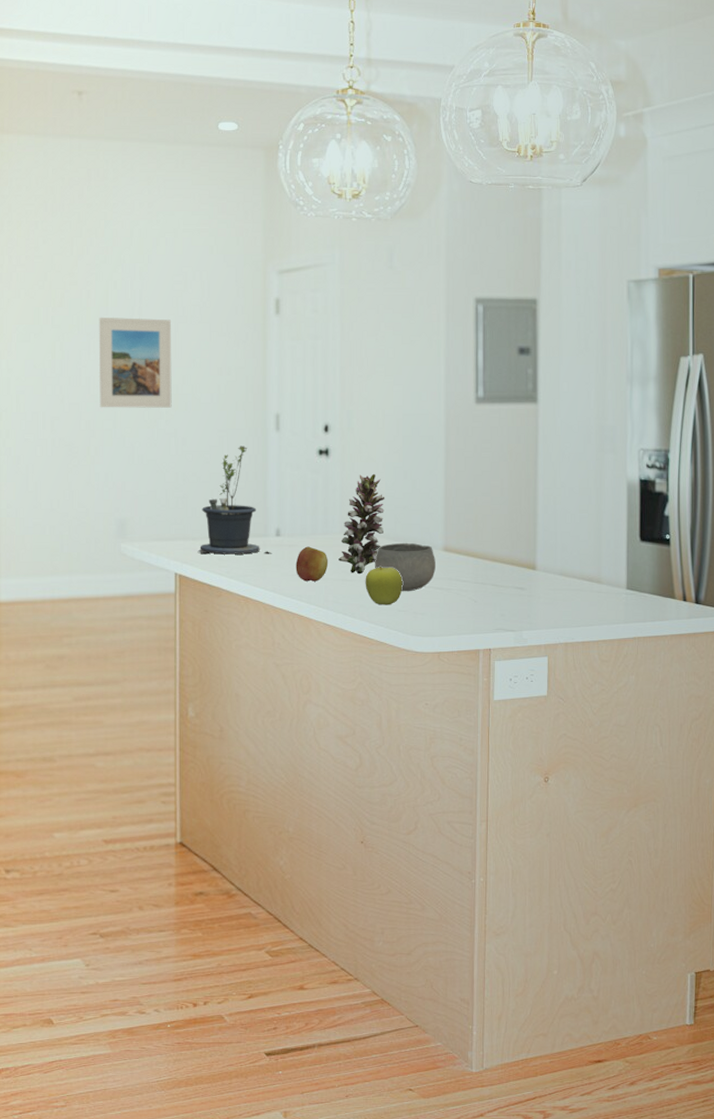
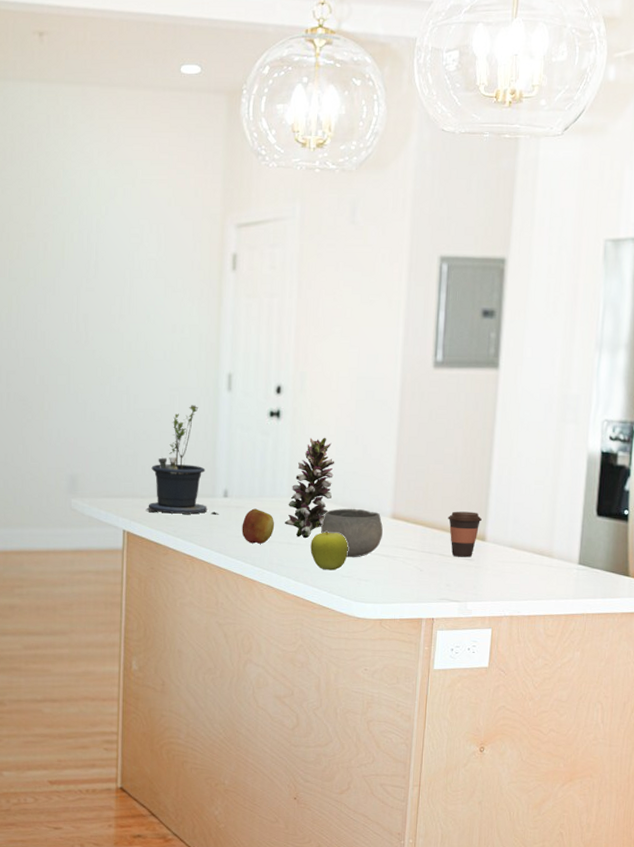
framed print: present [98,317,172,409] -> none [53,270,127,366]
coffee cup: none [498,541,531,587] -> present [447,511,482,557]

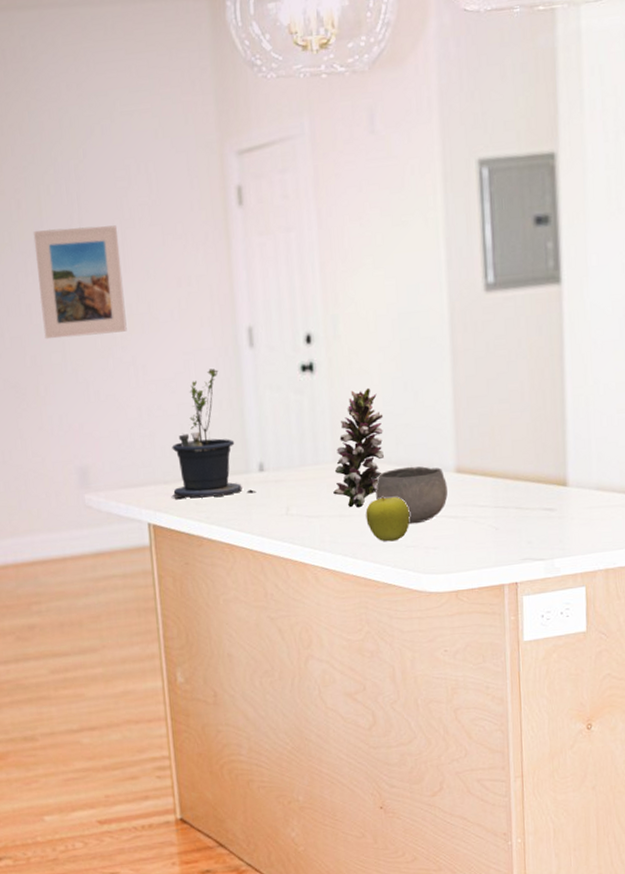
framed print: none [53,270,127,366] -> present [33,225,127,340]
apple: present [242,508,275,544] -> none [284,480,322,521]
coffee cup: present [447,511,482,557] -> none [520,453,560,509]

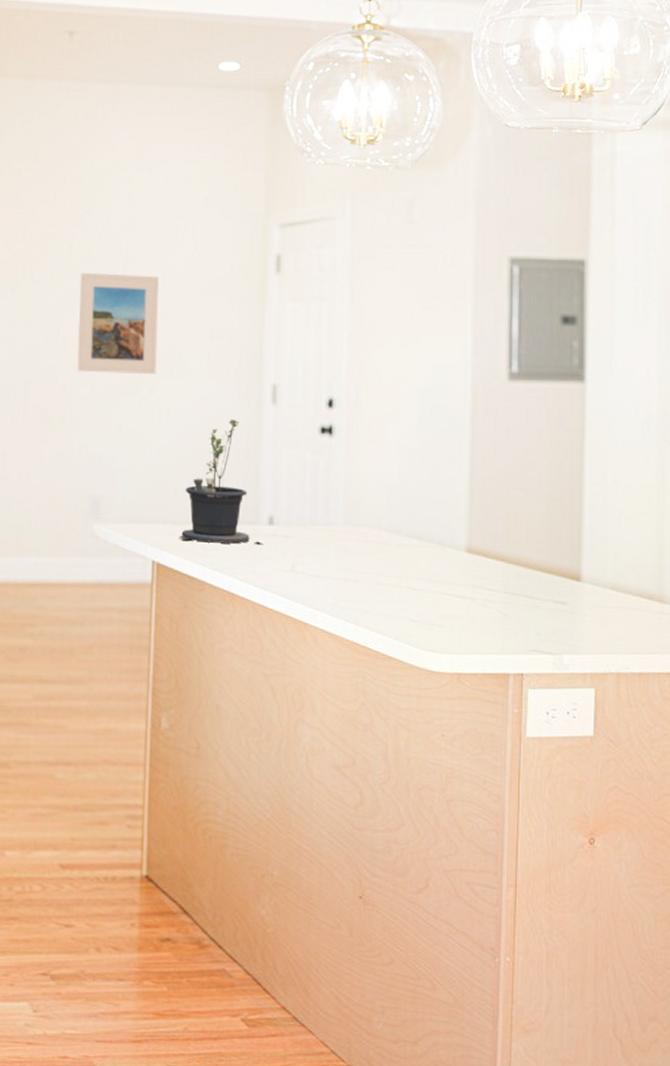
flower: present [333,387,384,508] -> none [341,457,398,575]
fruit: present [365,496,410,542] -> none [371,567,417,613]
bowl: present [375,466,448,525] -> none [384,539,457,599]

